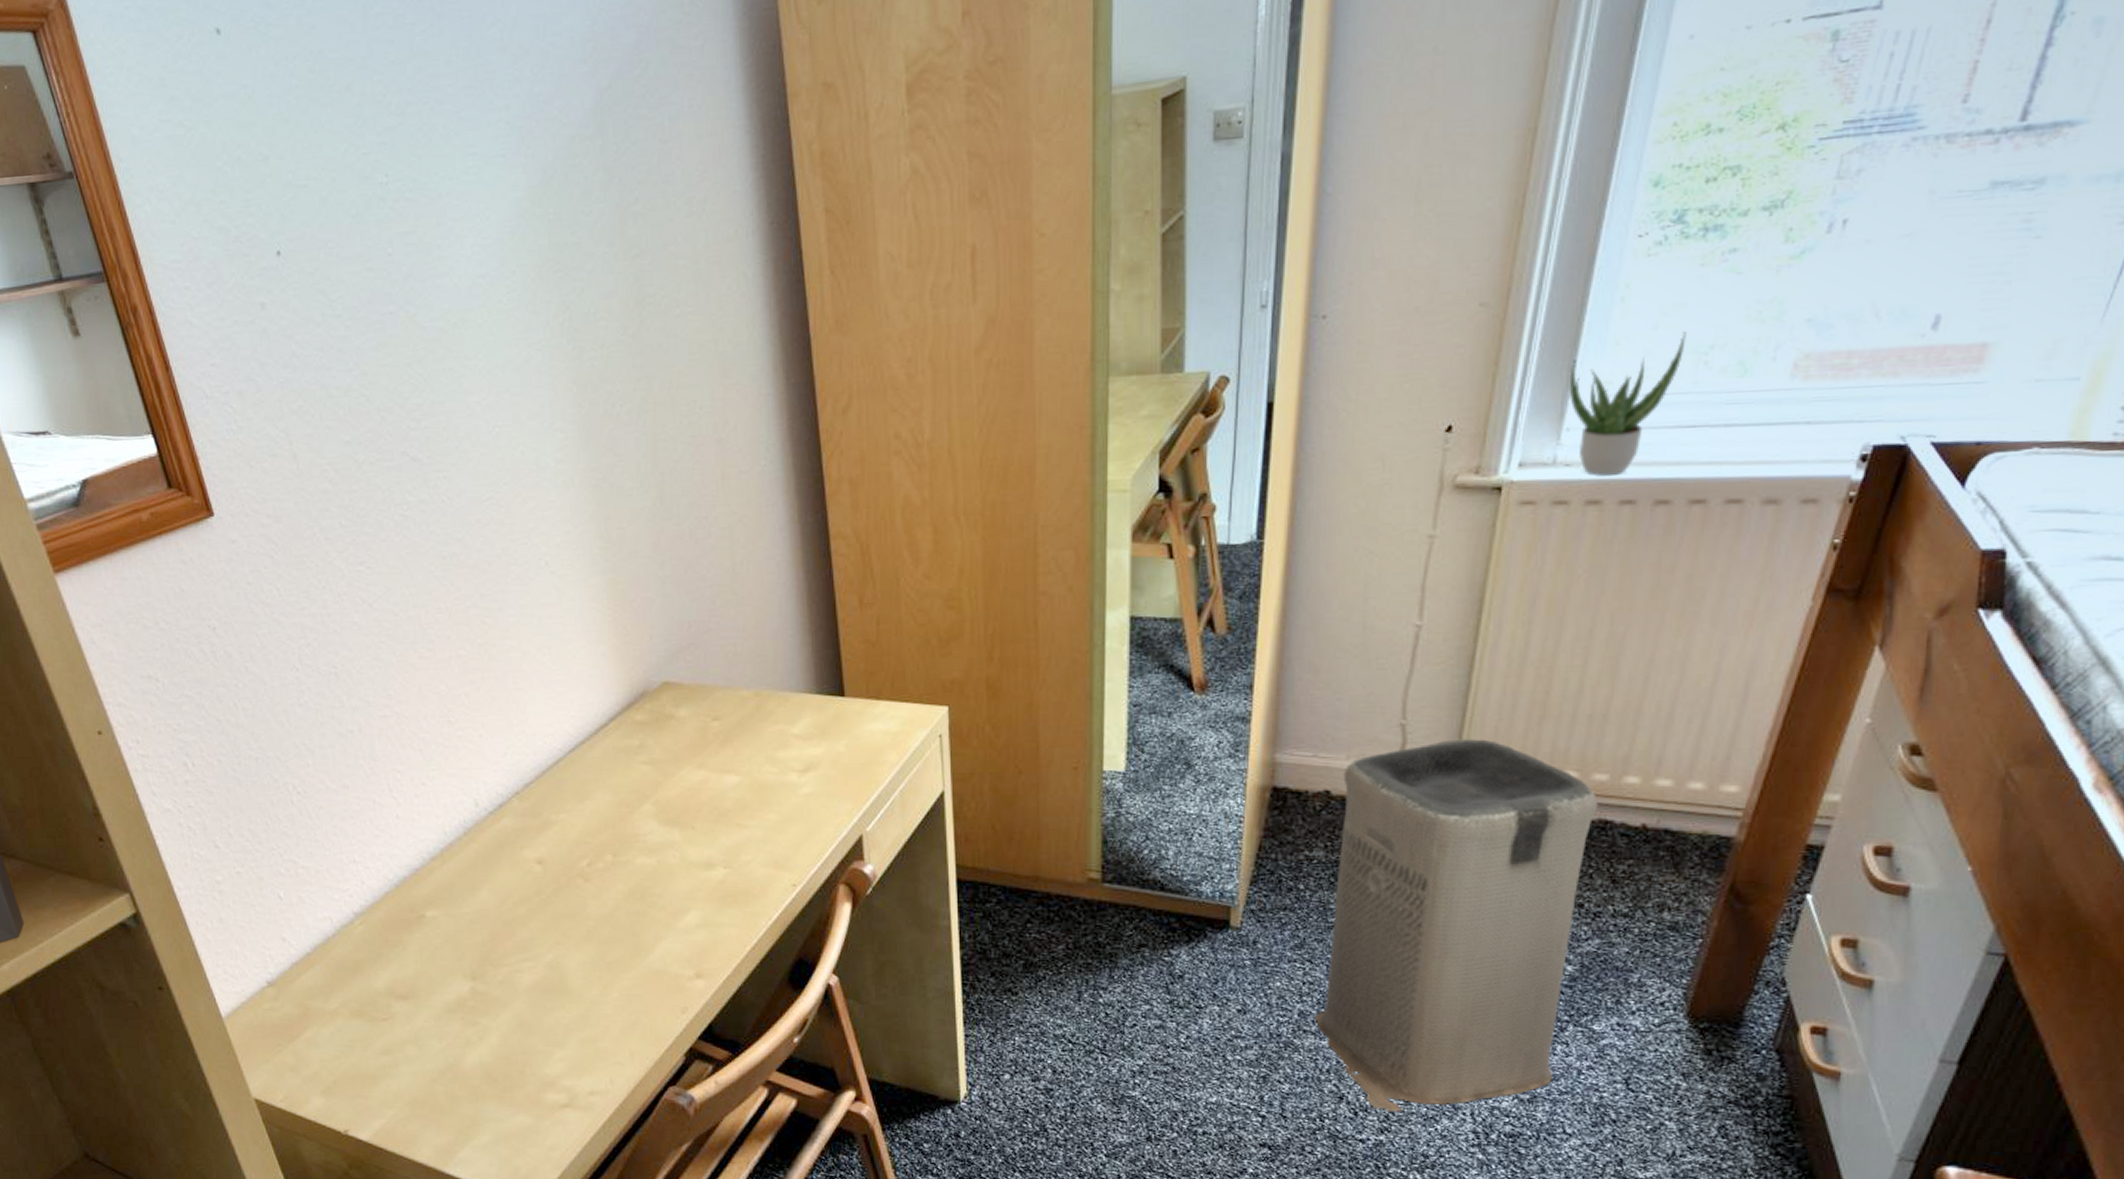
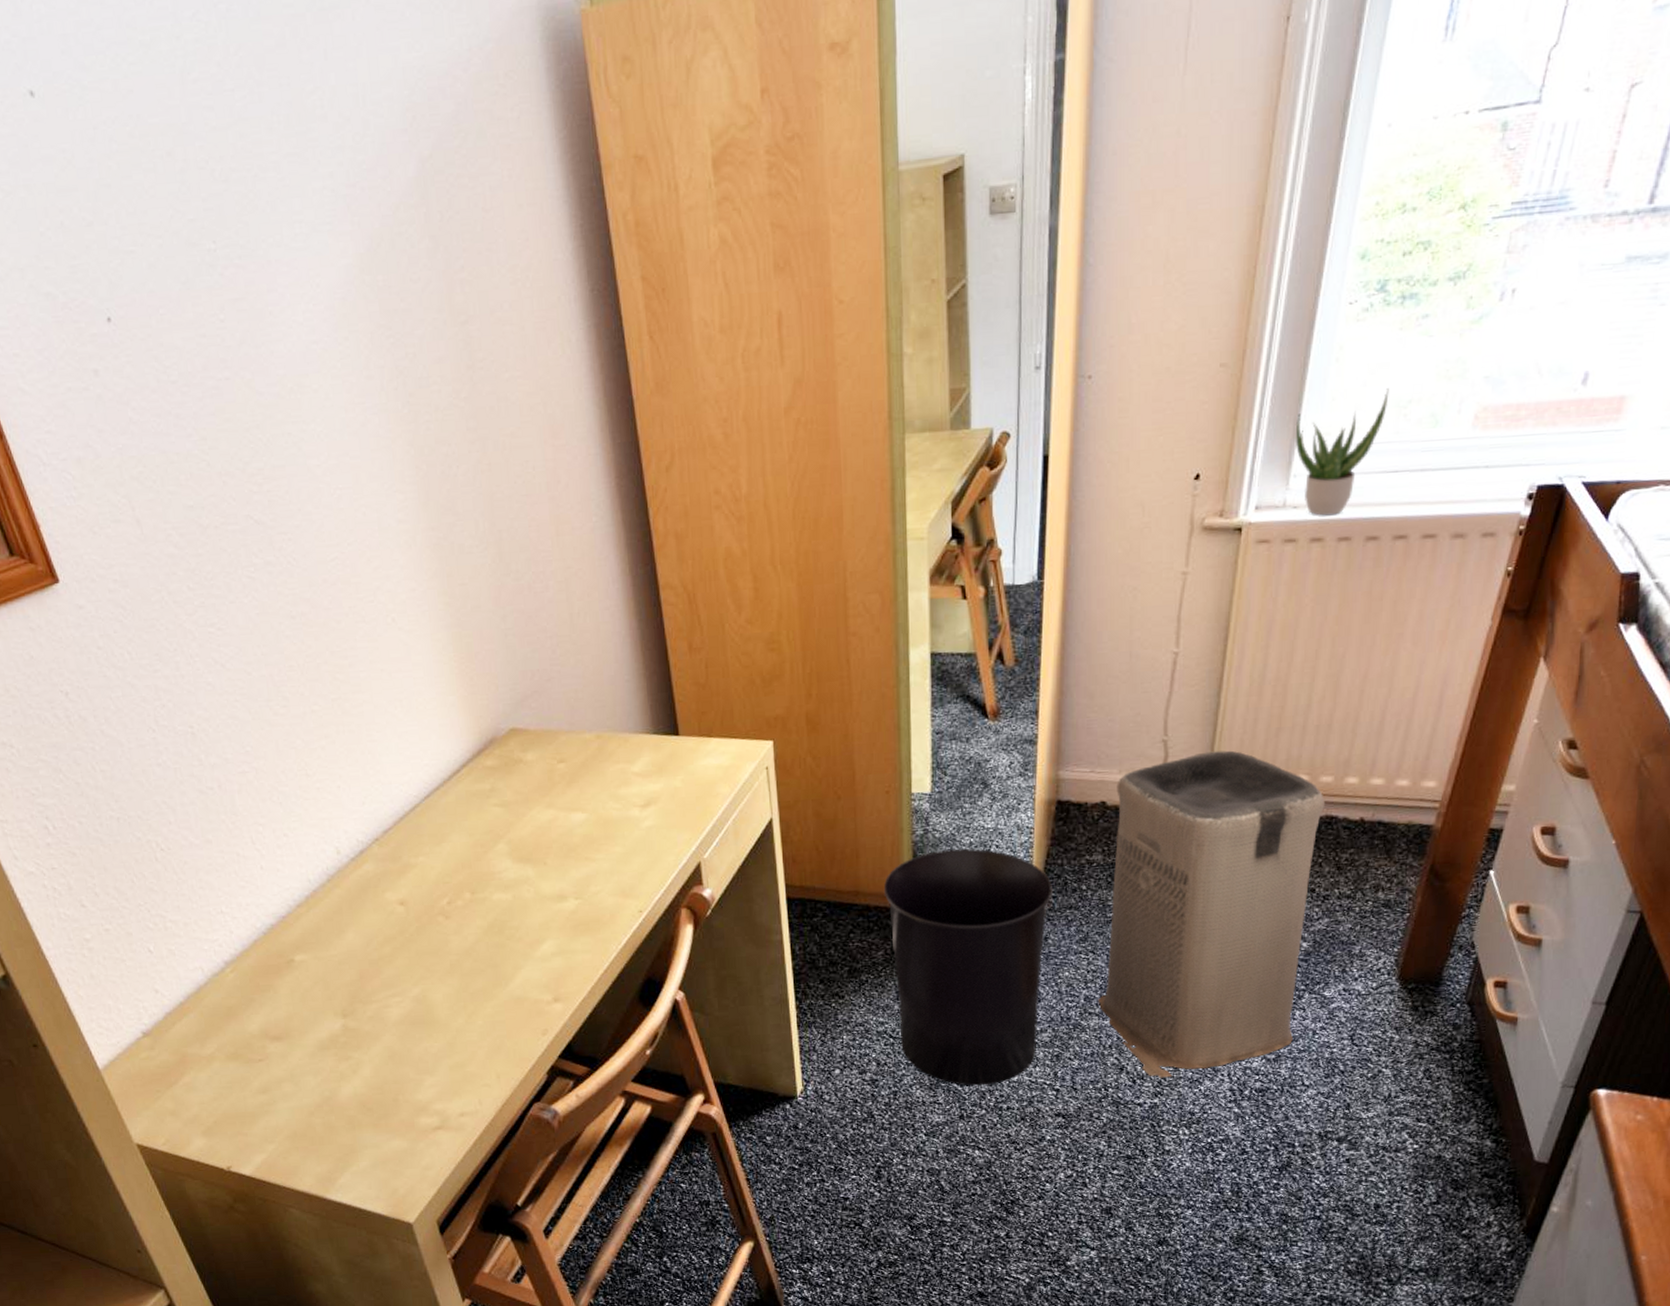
waste bin: none [1067,835,1264,1105] -> present [883,848,1052,1086]

